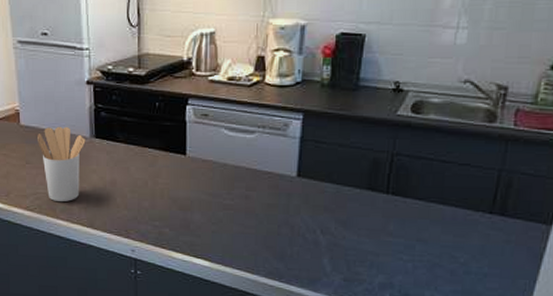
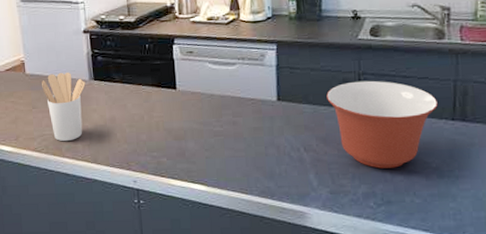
mixing bowl: none [353,162,476,260] -> present [326,80,438,169]

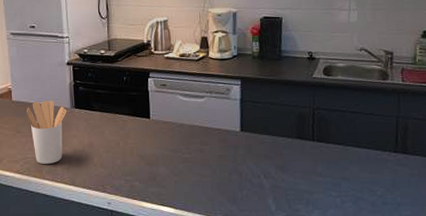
mixing bowl: present [326,80,438,169] -> none [284,115,382,195]

